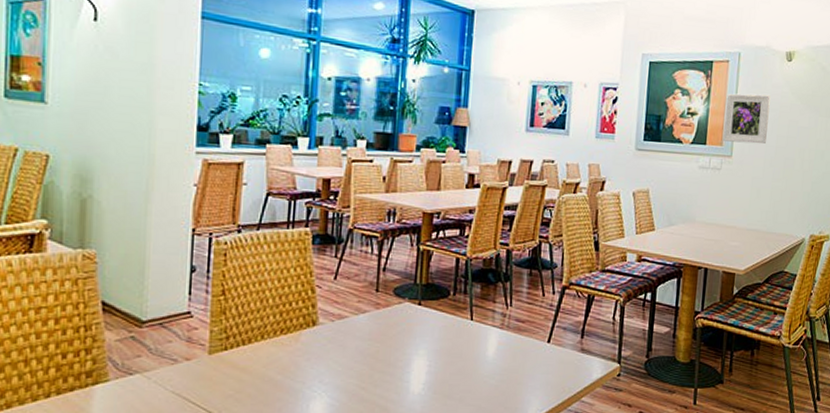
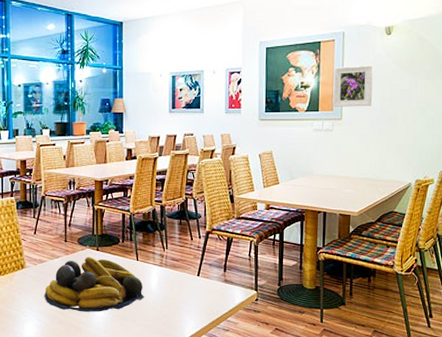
fruit bowl: none [341,312,477,387] -> present [44,256,144,312]

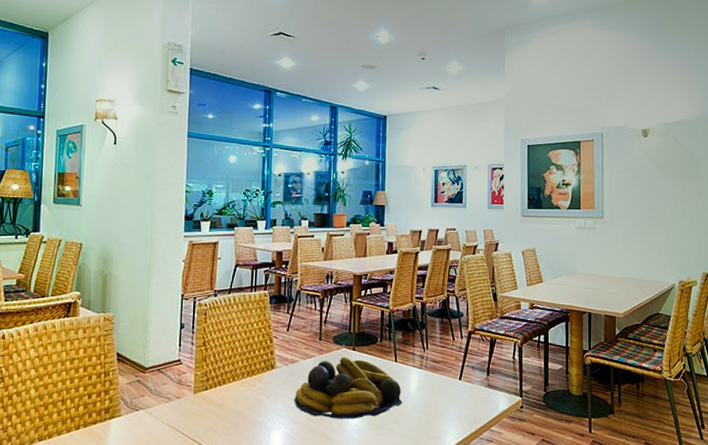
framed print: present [332,64,373,107] -> none [594,164,632,206]

